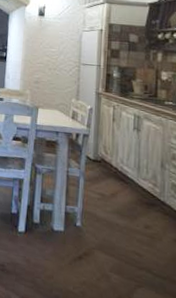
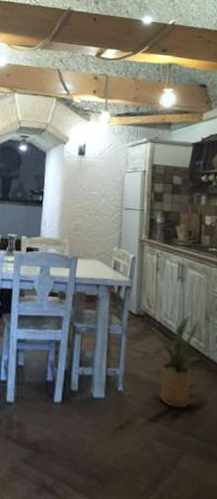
house plant: none [105,163,156,246] -> present [148,315,200,408]

